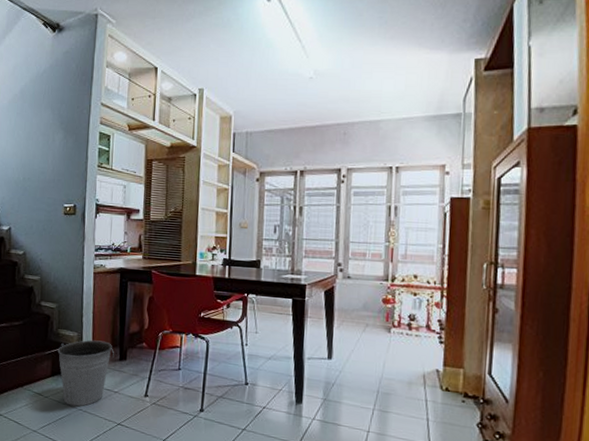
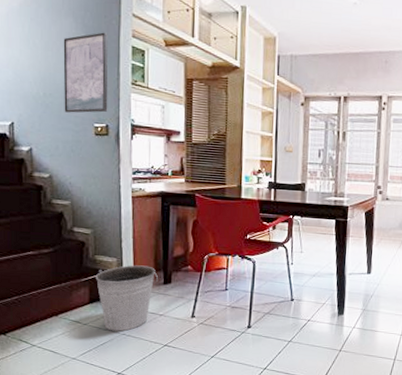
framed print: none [39,121,79,195] -> present [63,32,108,113]

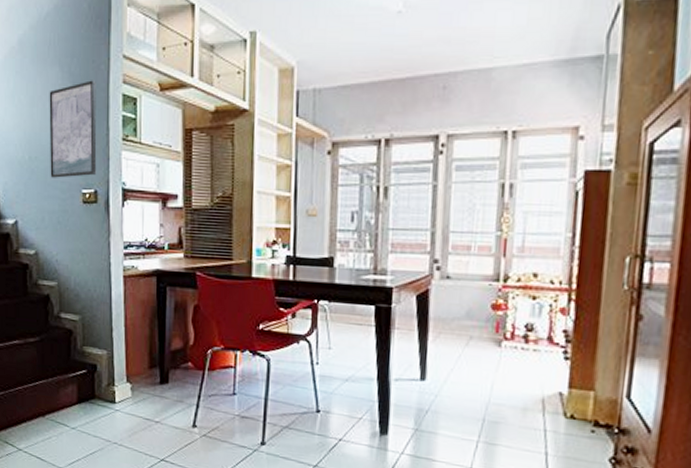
bucket: present [95,265,158,332] -> none [84,359,153,440]

